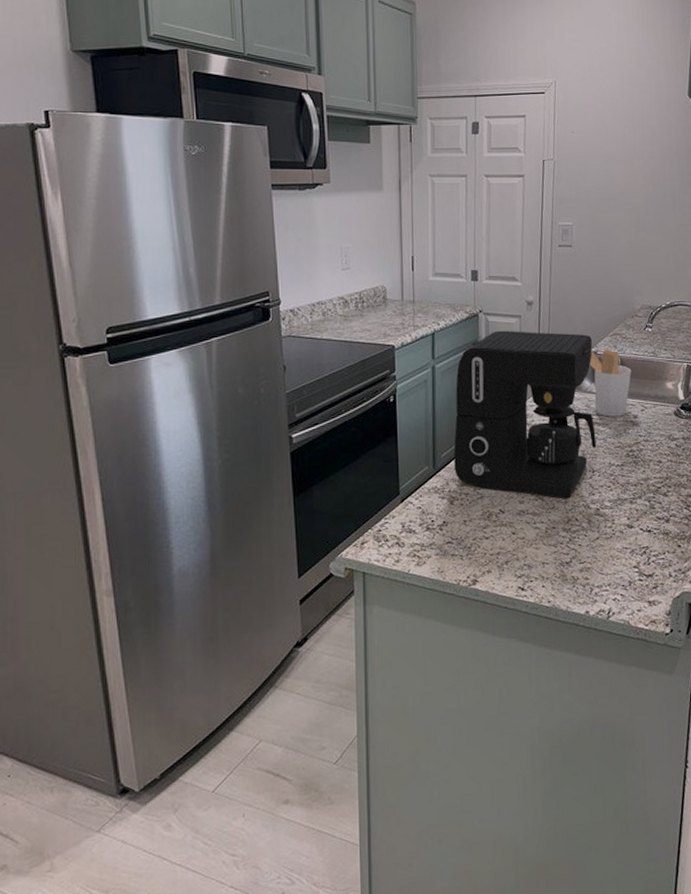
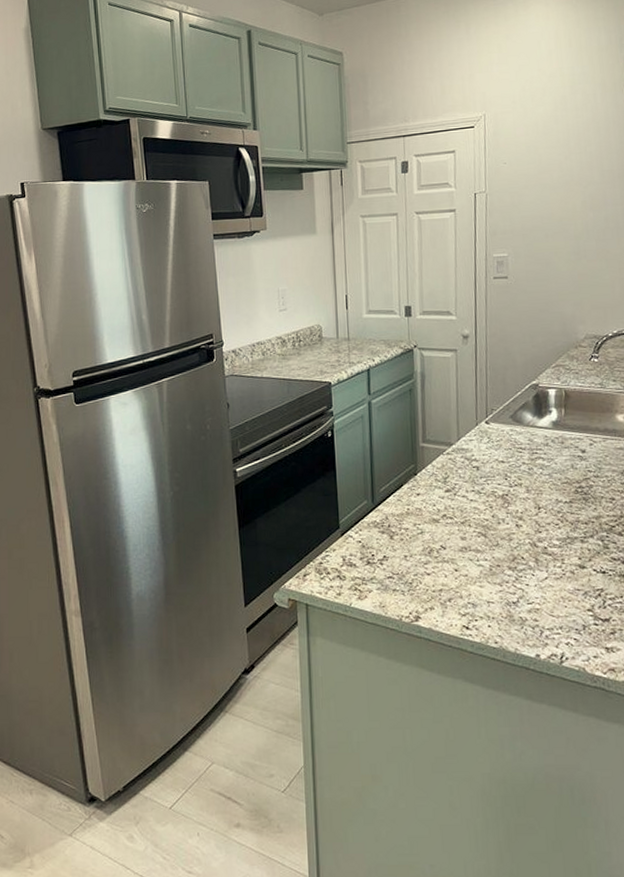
coffee maker: present [454,330,596,499] -> none [392,364,542,536]
utensil holder: present [589,350,632,417] -> none [530,382,577,452]

